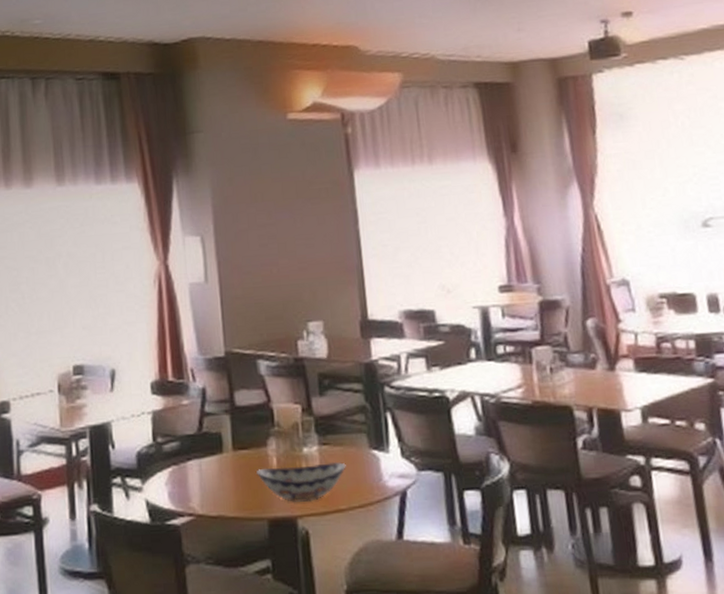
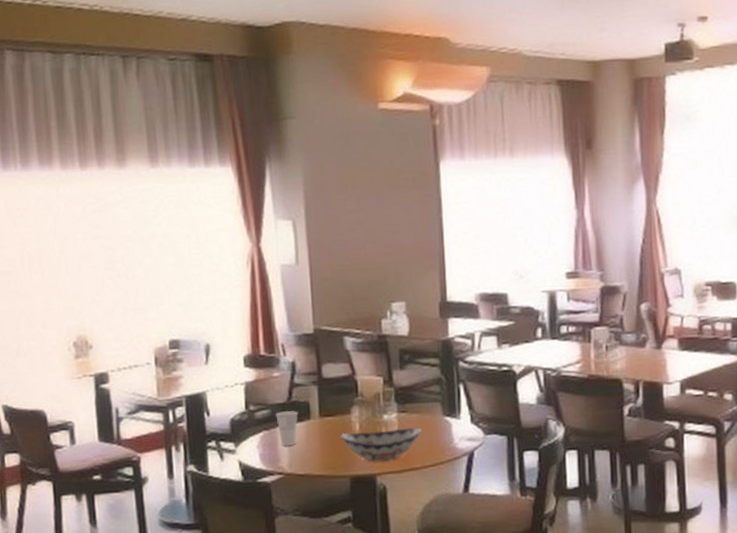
cup: none [185,442,210,483] -> present [275,410,298,446]

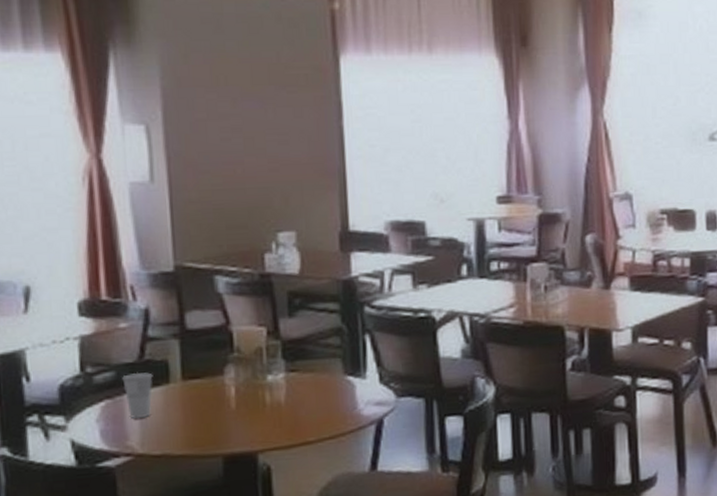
decorative bowl: present [341,427,422,462] -> none [210,389,317,436]

